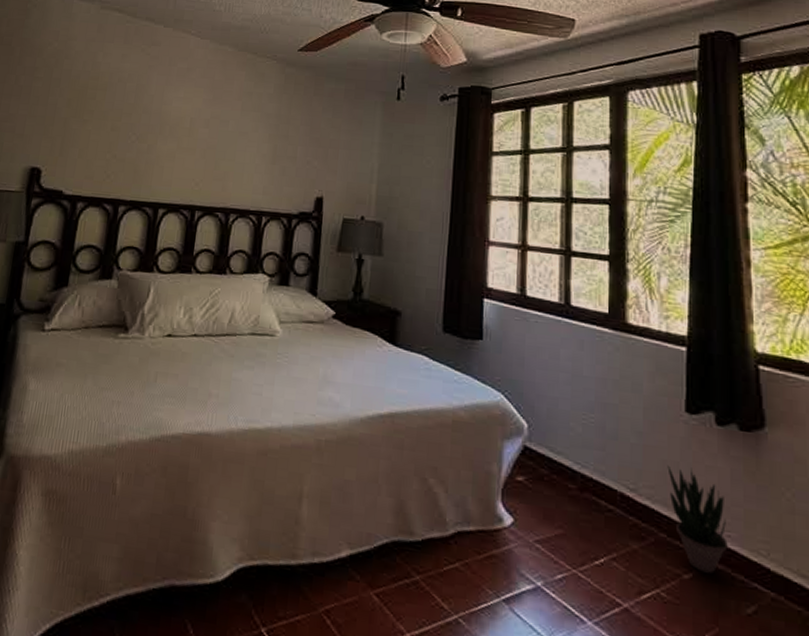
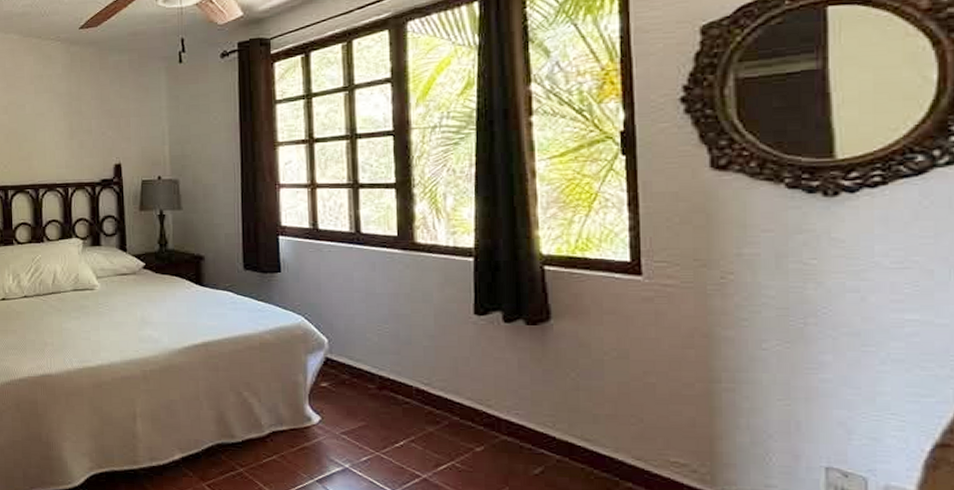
potted plant: present [667,465,728,574] -> none [458,360,516,445]

